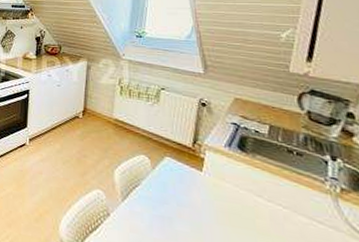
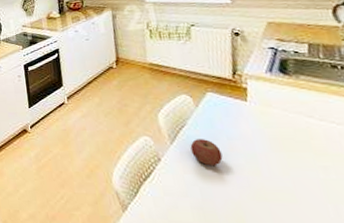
apple: none [140,200,170,230] -> present [190,139,223,166]

